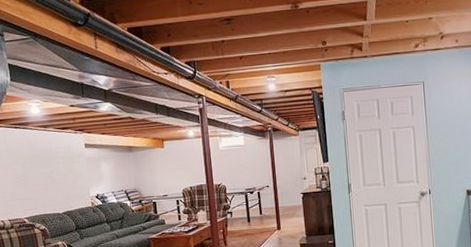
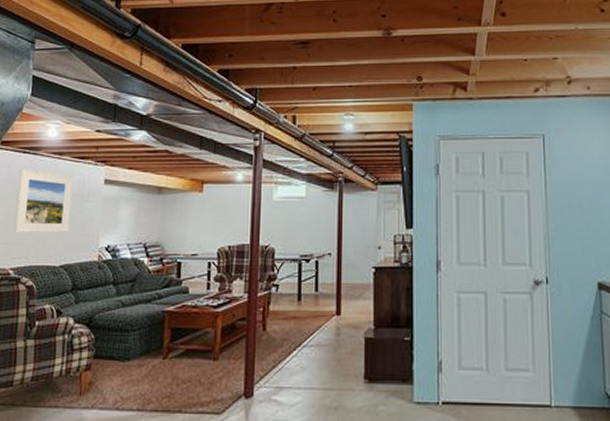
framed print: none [15,140,64,191] -> present [13,168,73,233]

